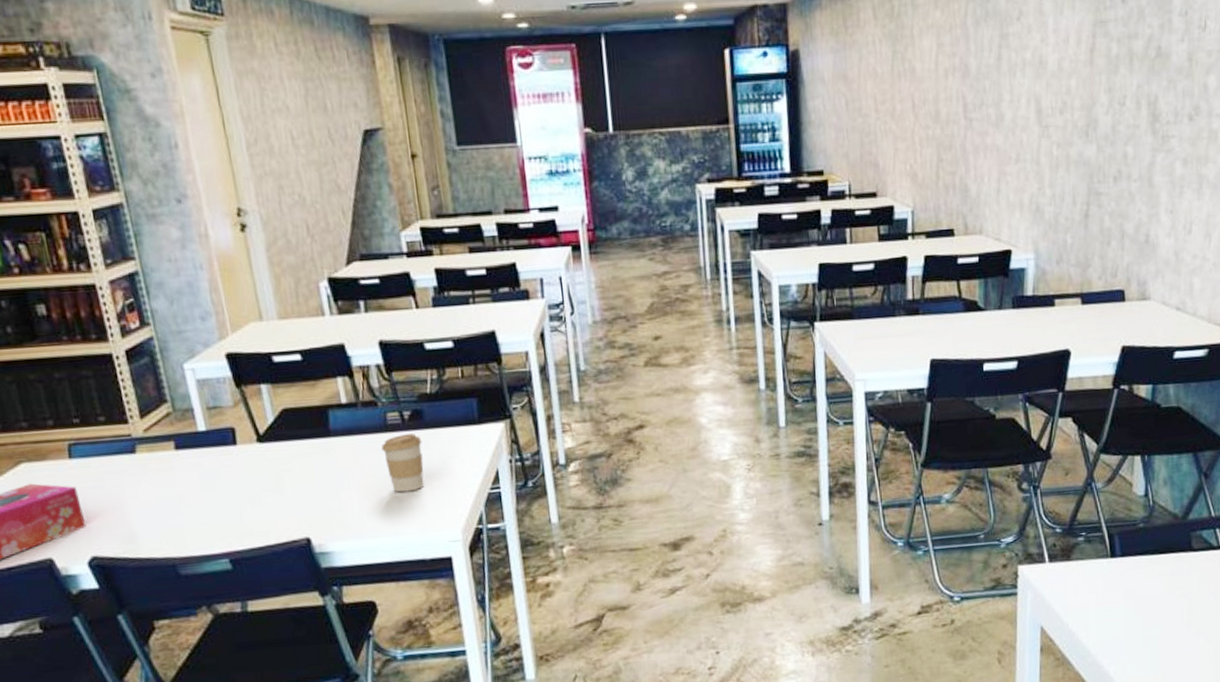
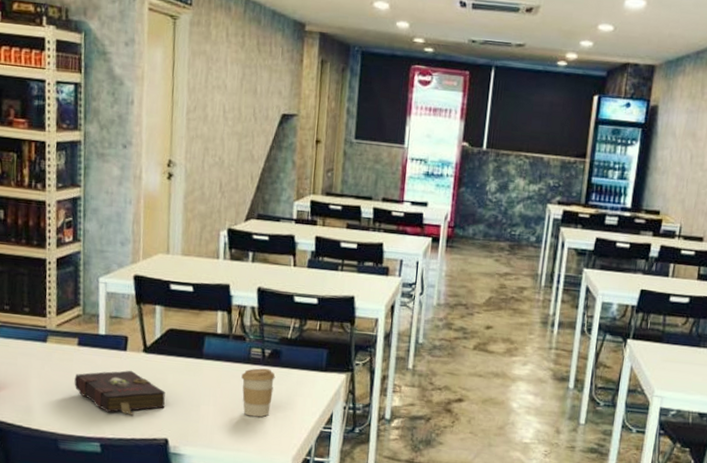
book: none [180,466,297,522] -> present [74,370,166,416]

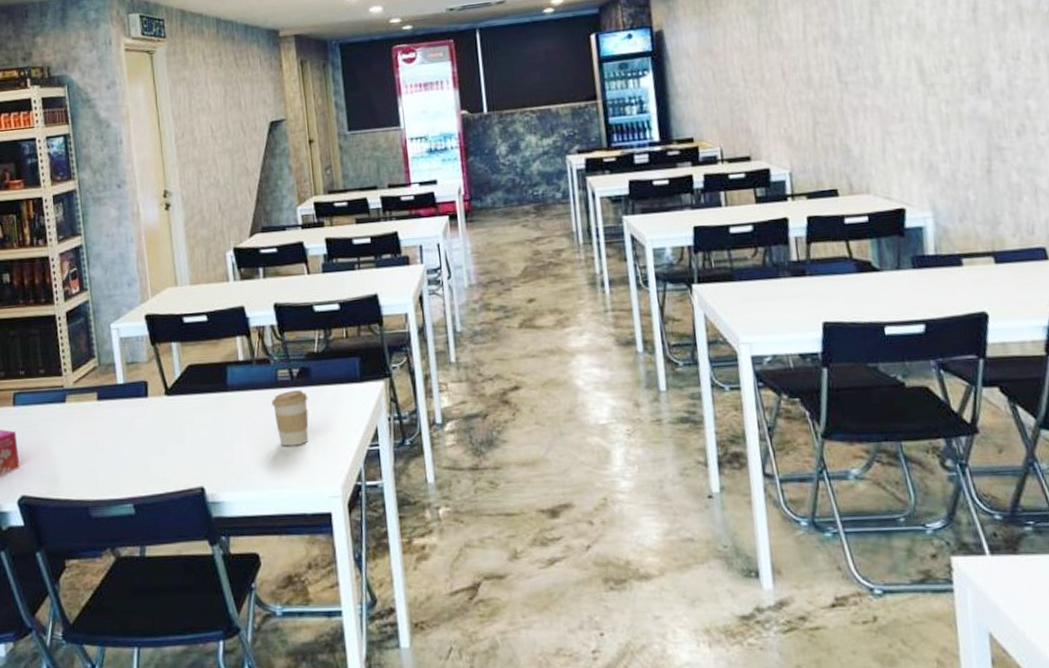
book: present [74,370,166,416] -> none [98,417,195,469]

